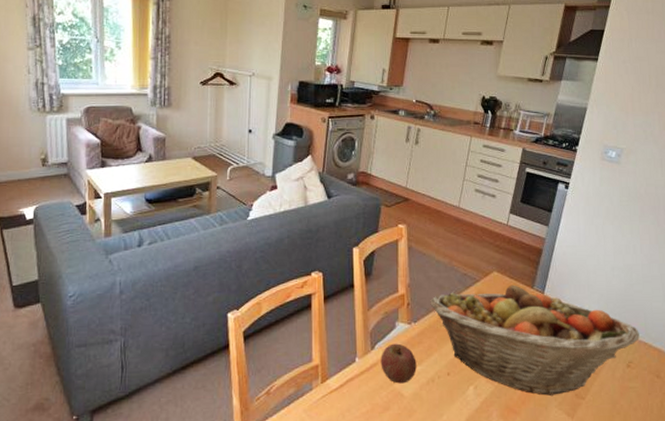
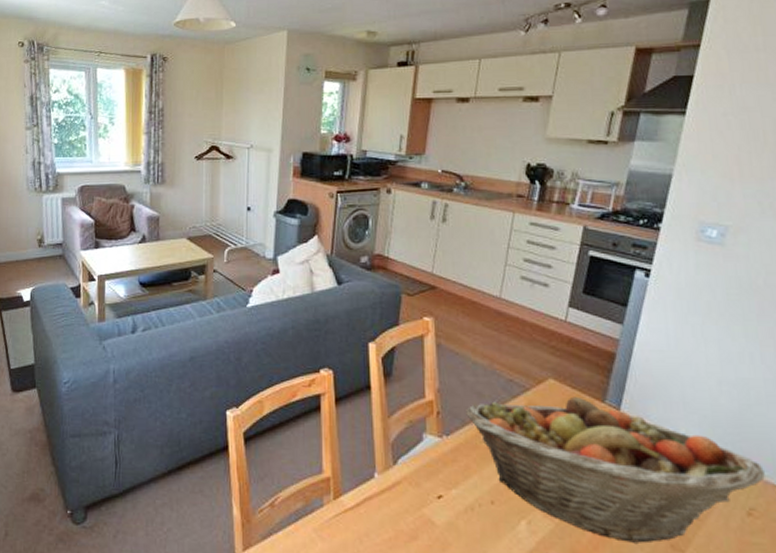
apple: present [380,343,417,384] -> none [405,459,451,509]

